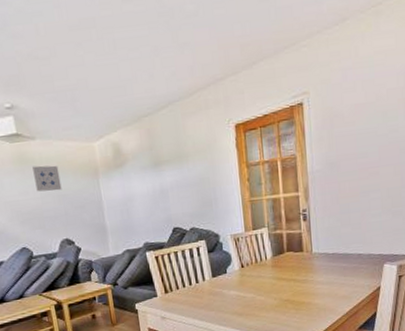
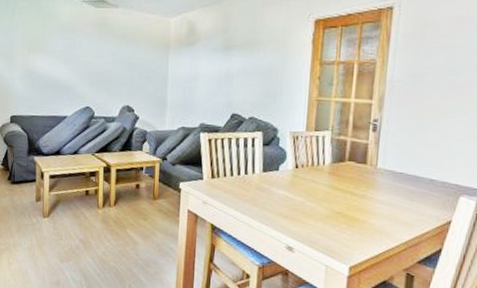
wall art: present [32,165,62,192] -> none [110,32,134,59]

